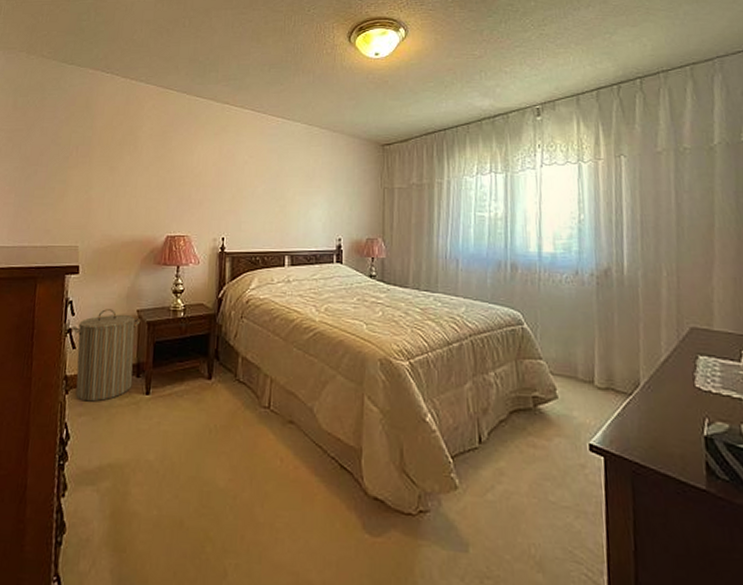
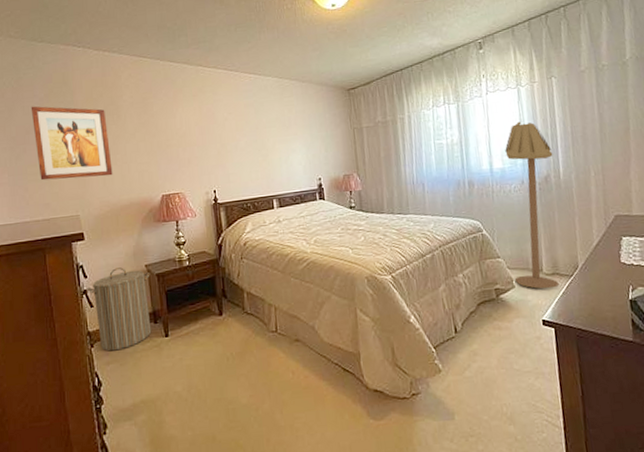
wall art: none [46,127,123,209] -> present [31,106,113,181]
floor lamp: none [558,202,616,407] -> present [505,121,560,289]

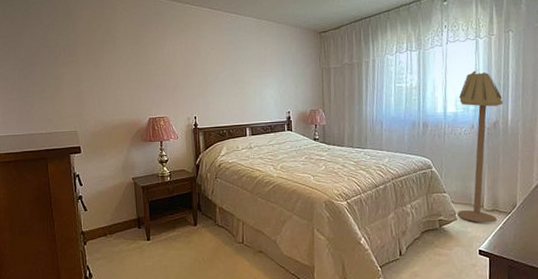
wall art: present [31,106,113,181] -> none [37,32,107,99]
laundry hamper: present [87,267,152,351] -> none [82,179,136,249]

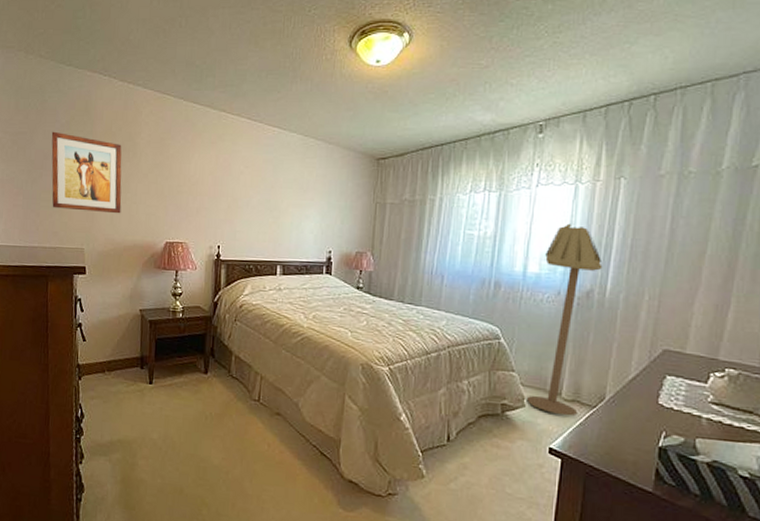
wall art: none [37,32,107,99] -> present [51,131,122,214]

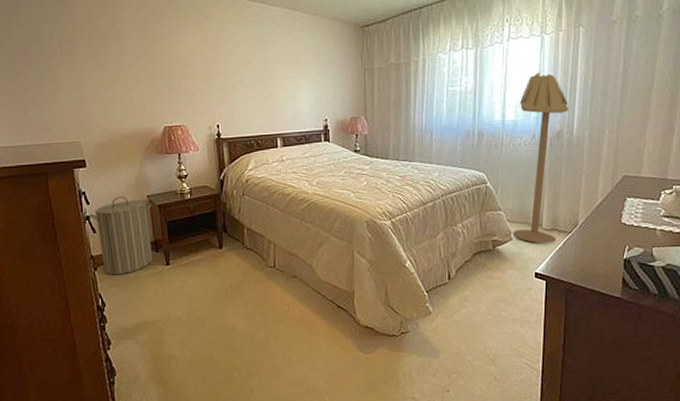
wall art: present [51,131,122,214] -> none [27,24,114,104]
laundry hamper: none [82,307,144,388] -> present [89,196,153,275]

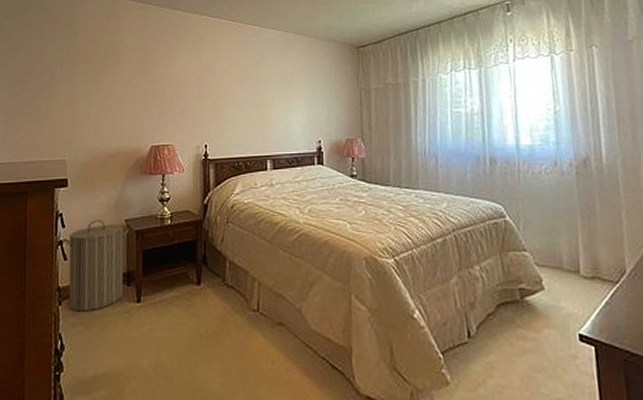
floor lamp: present [513,72,569,244] -> none [534,93,602,296]

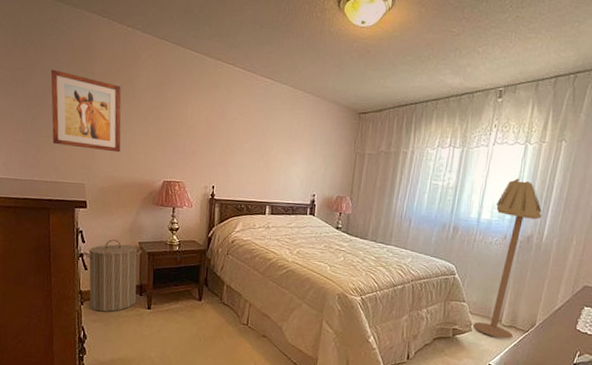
wall art: none [33,46,105,122] -> present [50,69,121,153]
floor lamp: none [534,93,602,296] -> present [473,178,542,339]

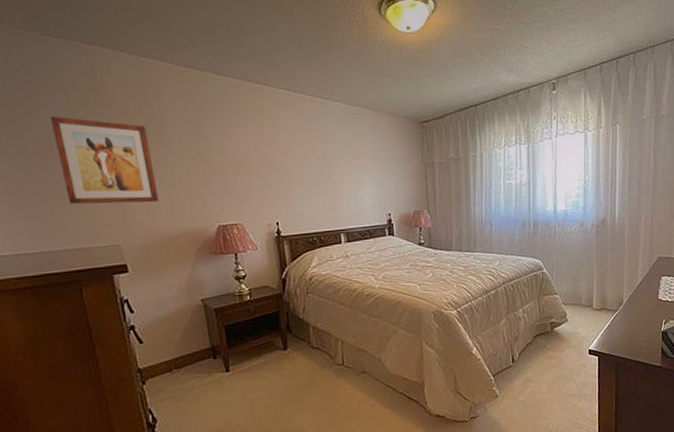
laundry hamper: present [83,239,142,312] -> none [134,302,211,388]
floor lamp: present [473,178,542,339] -> none [568,166,611,323]

